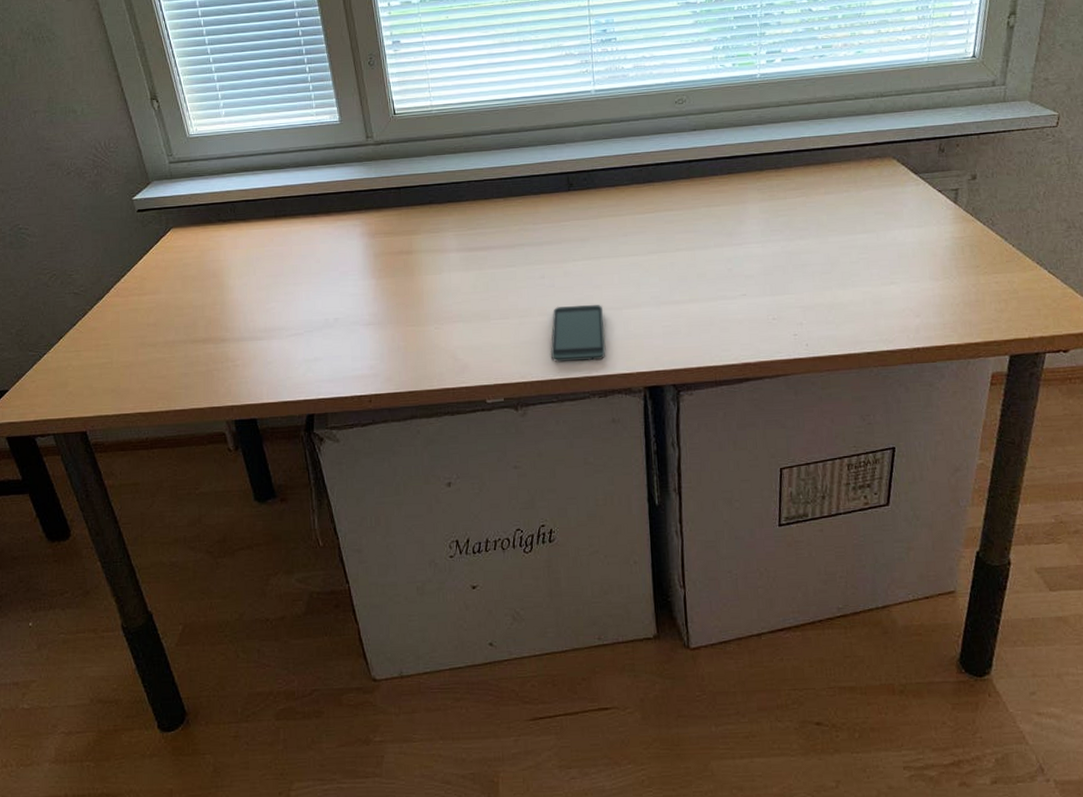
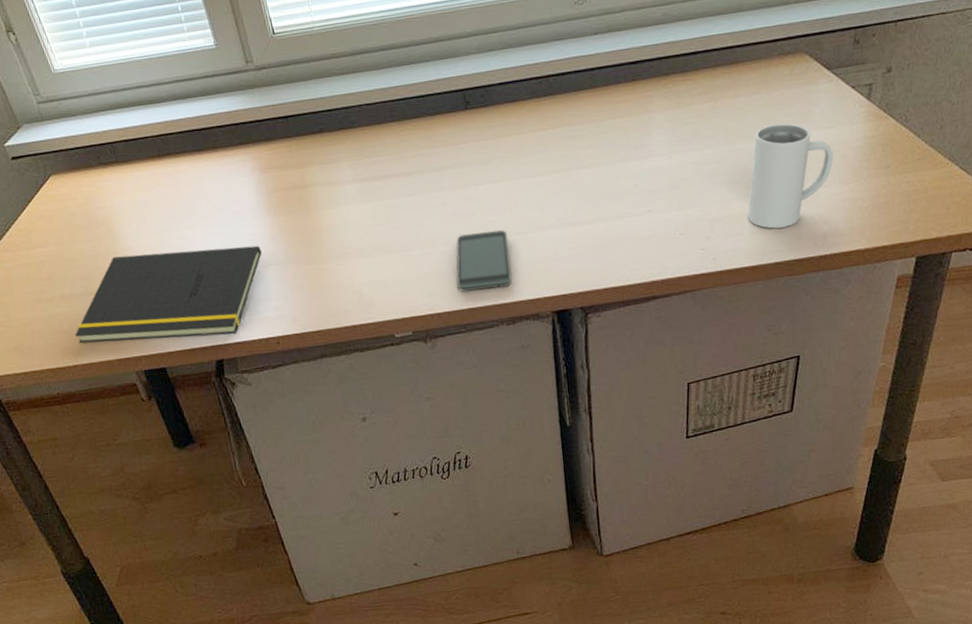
notepad: none [172,305,364,390] -> present [75,245,262,343]
mug: none [840,220,923,319] -> present [748,123,834,229]

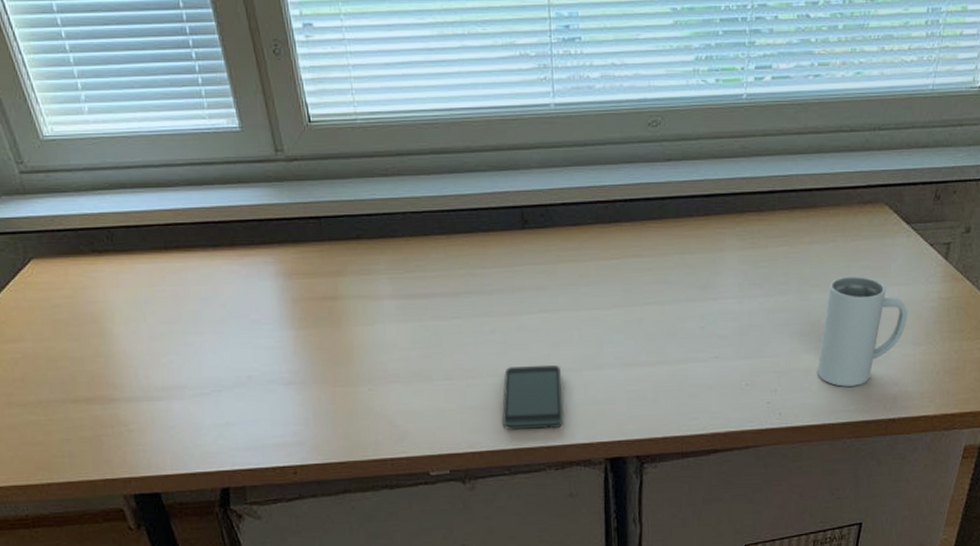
notepad: present [75,245,262,343] -> none [51,360,283,459]

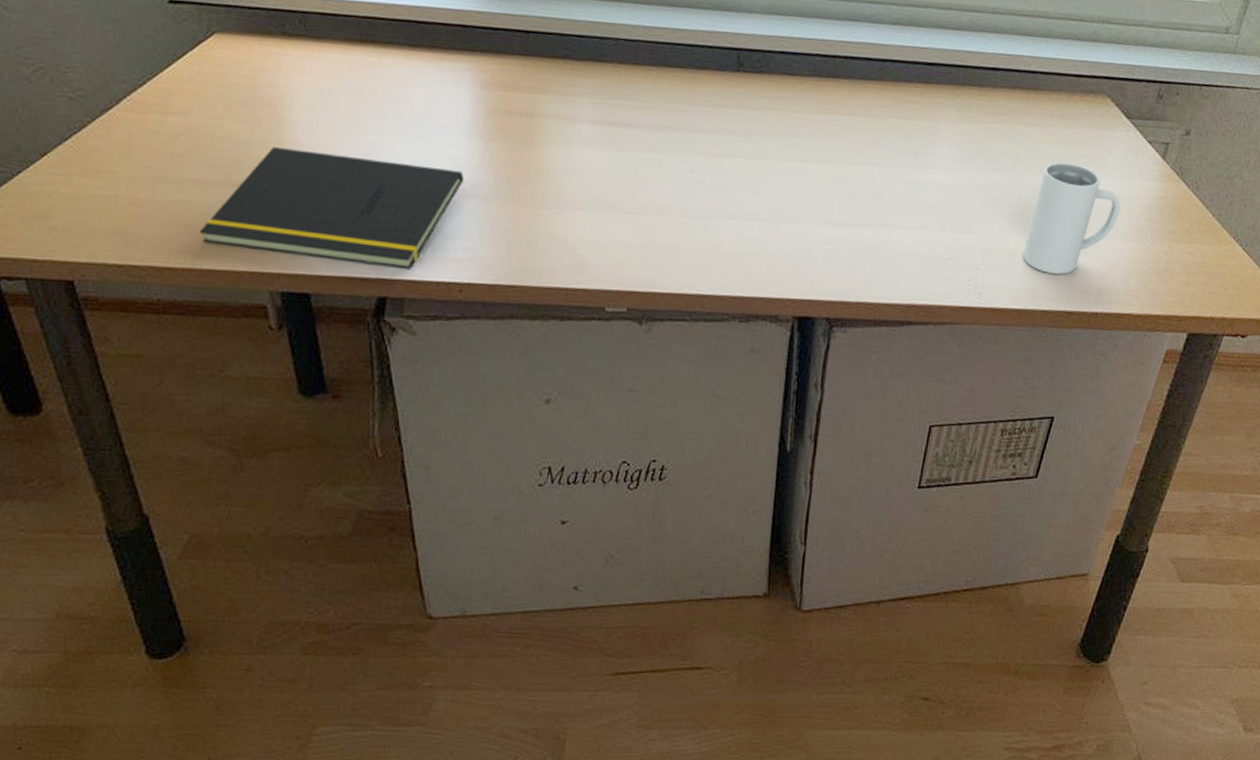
notepad: none [51,360,283,459] -> present [199,147,464,269]
smartphone: present [501,365,563,430] -> none [689,208,758,278]

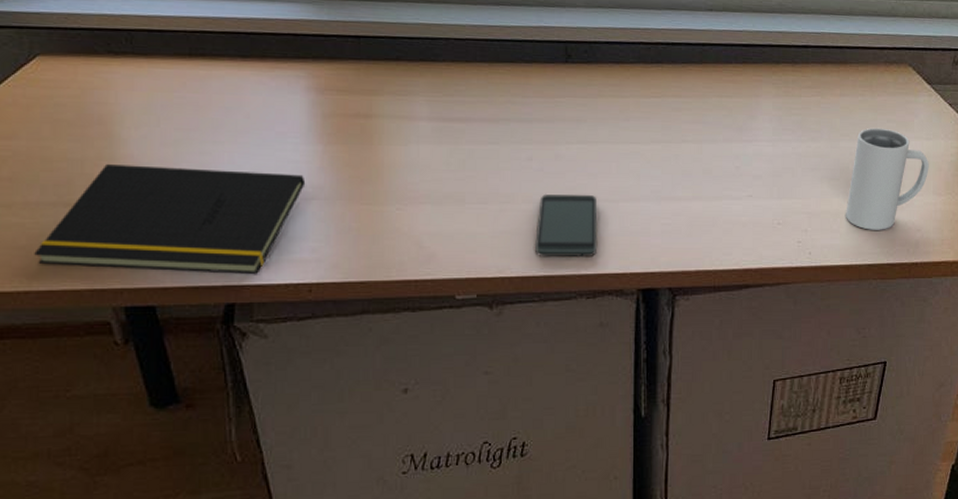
smartphone: none [689,208,758,278] -> present [534,193,596,256]

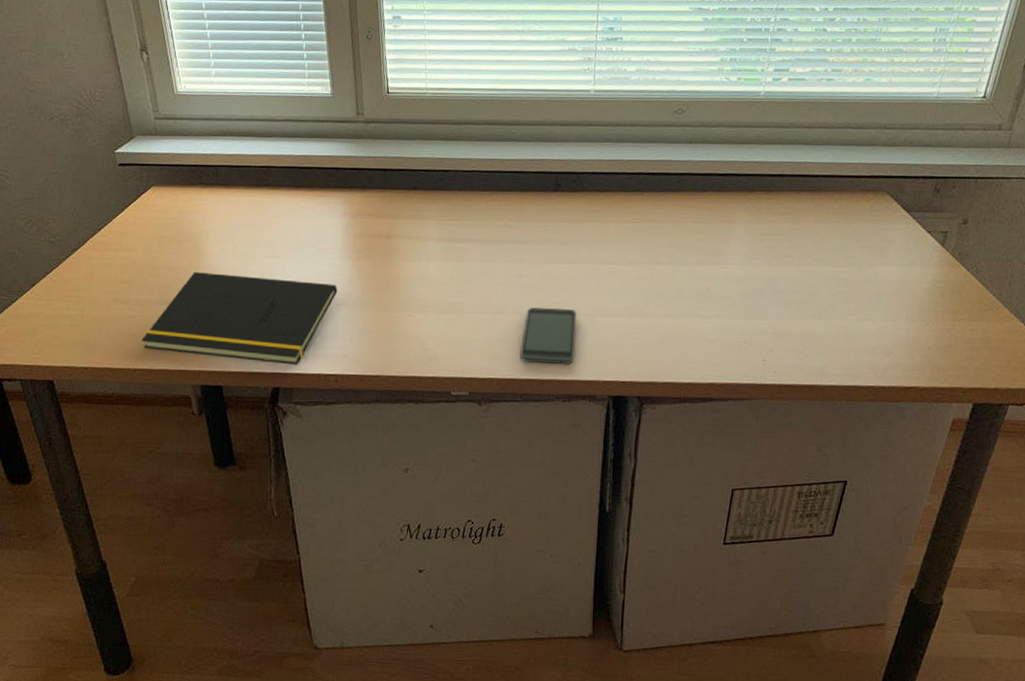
mug: present [846,127,929,230] -> none [813,253,903,353]

